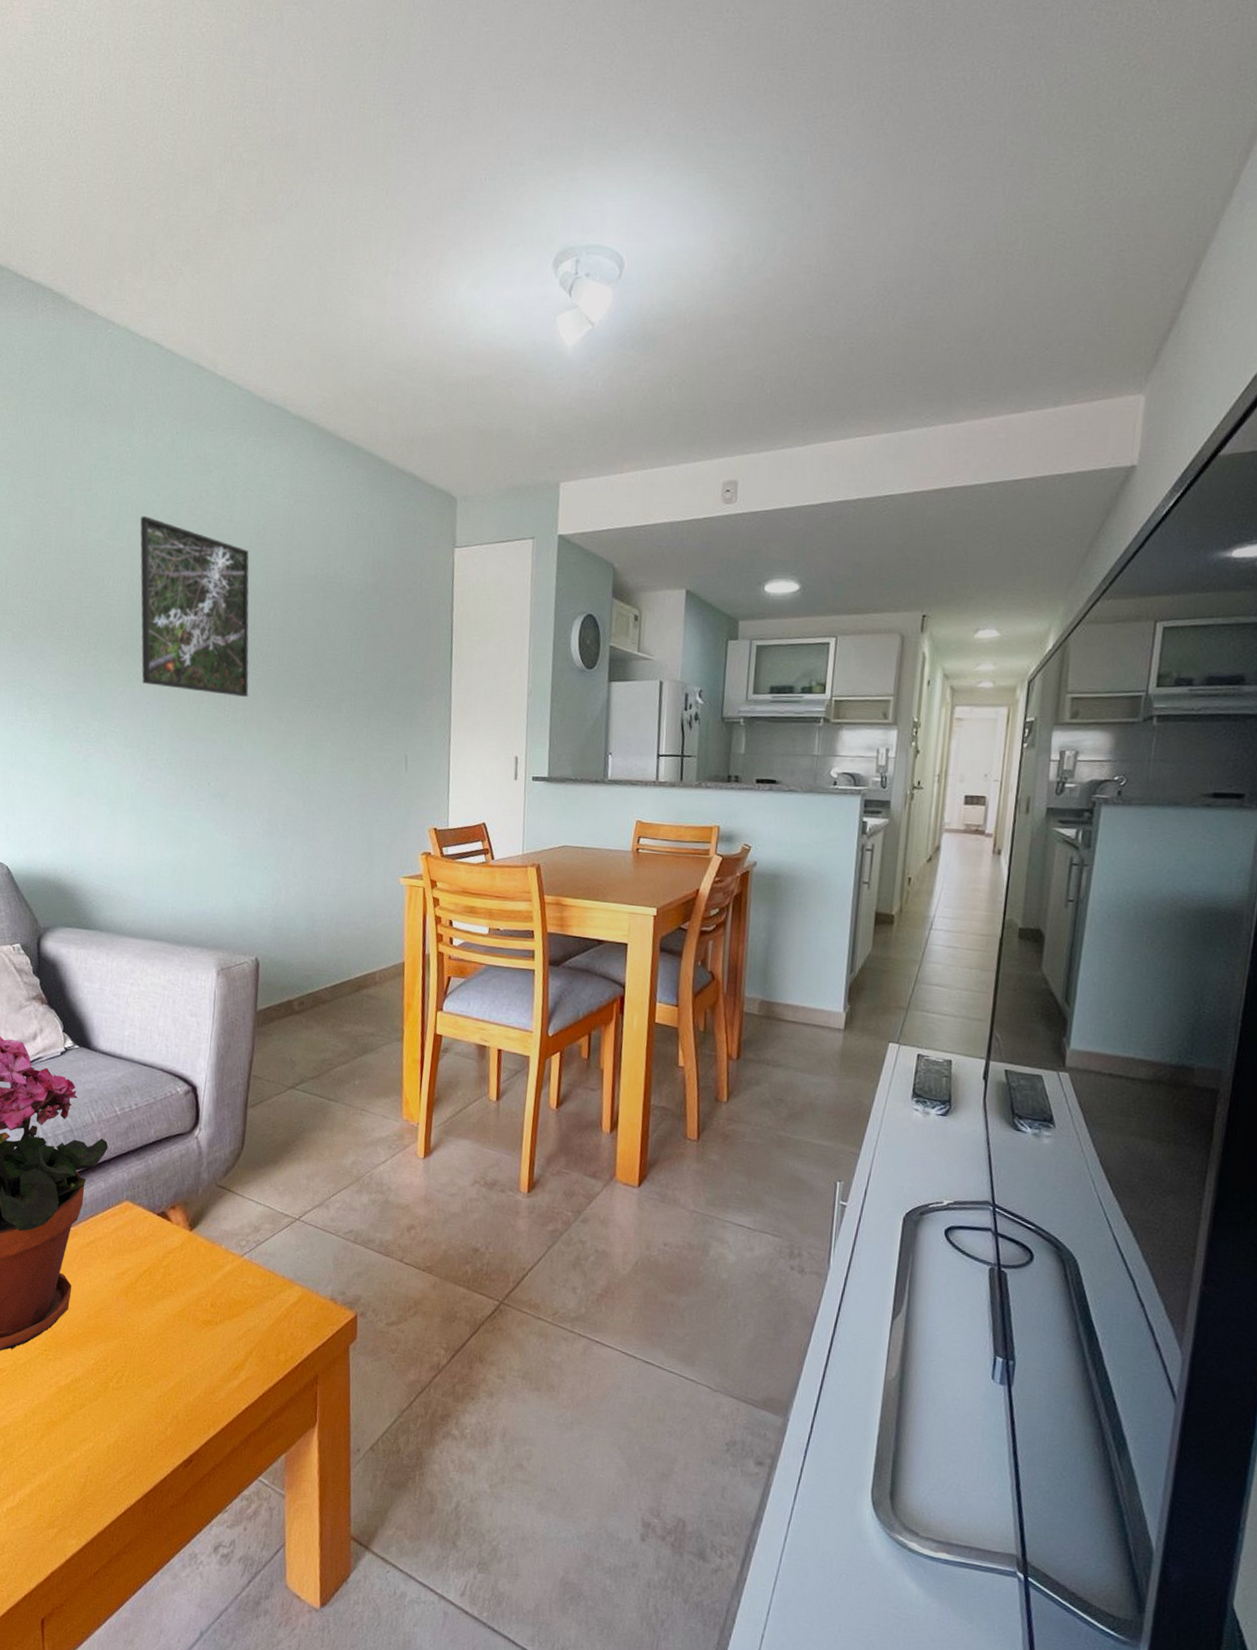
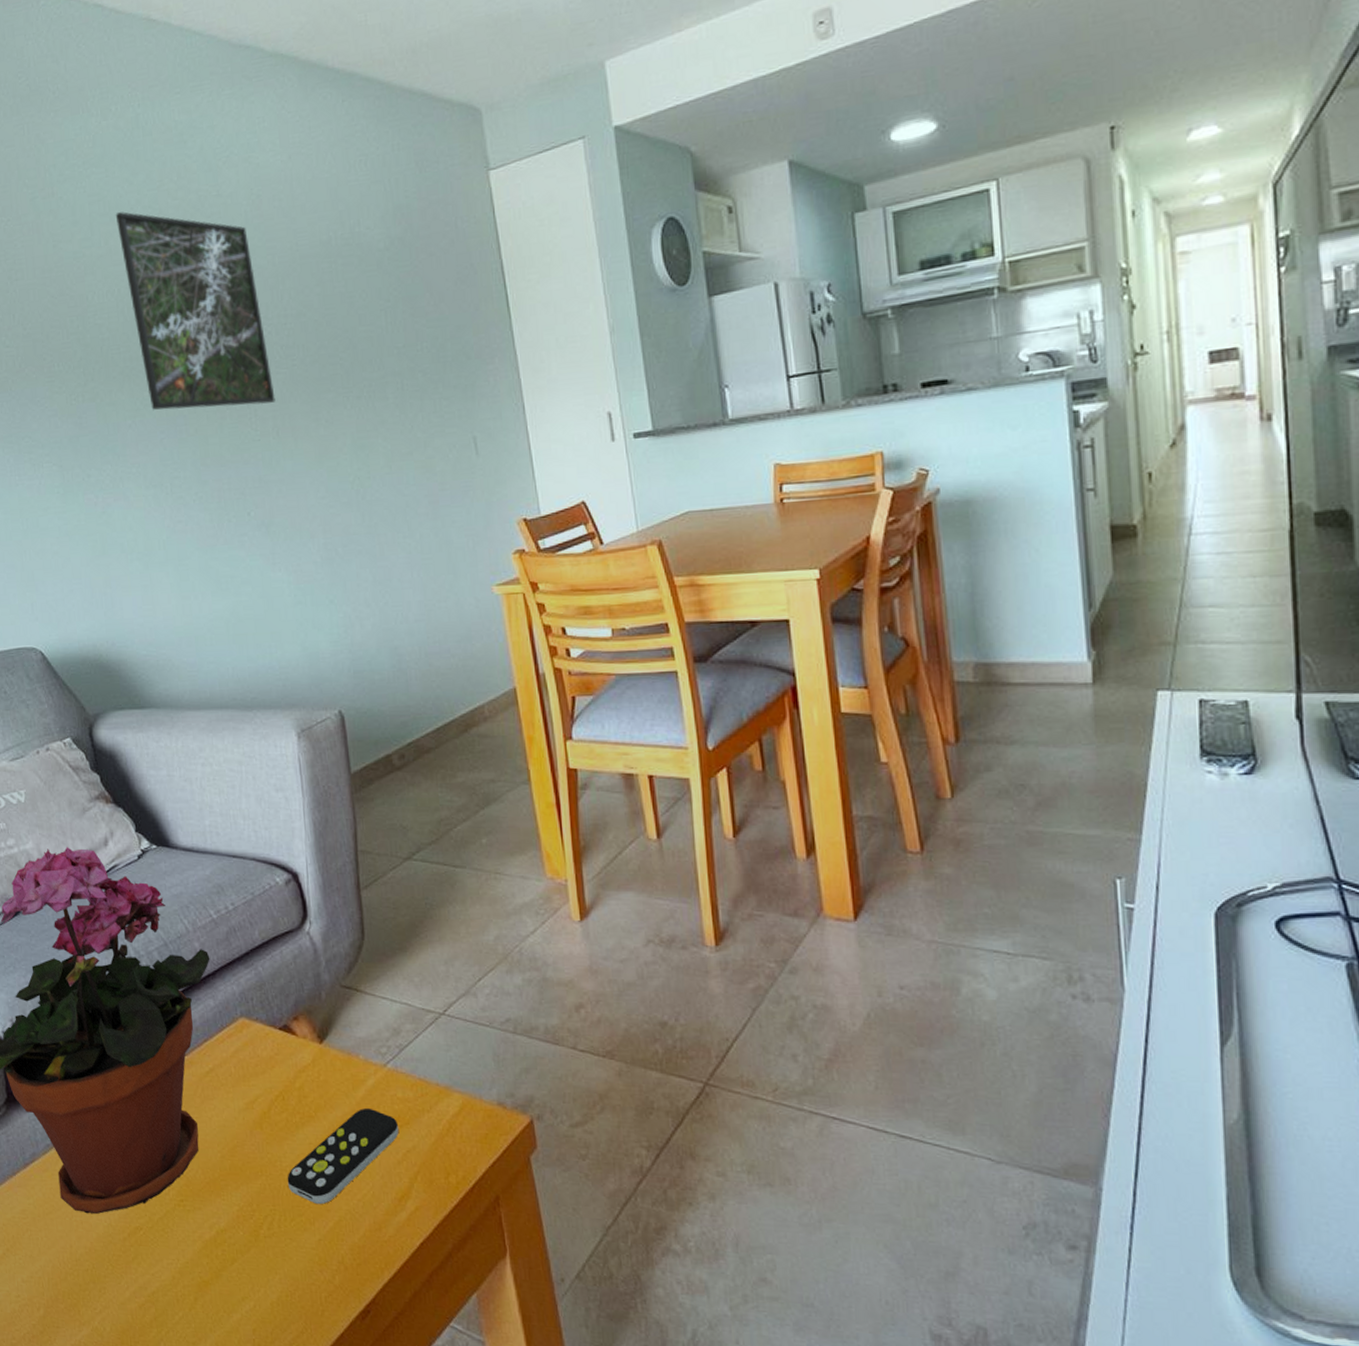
remote control: none [141,1289,245,1367] -> present [287,1107,399,1205]

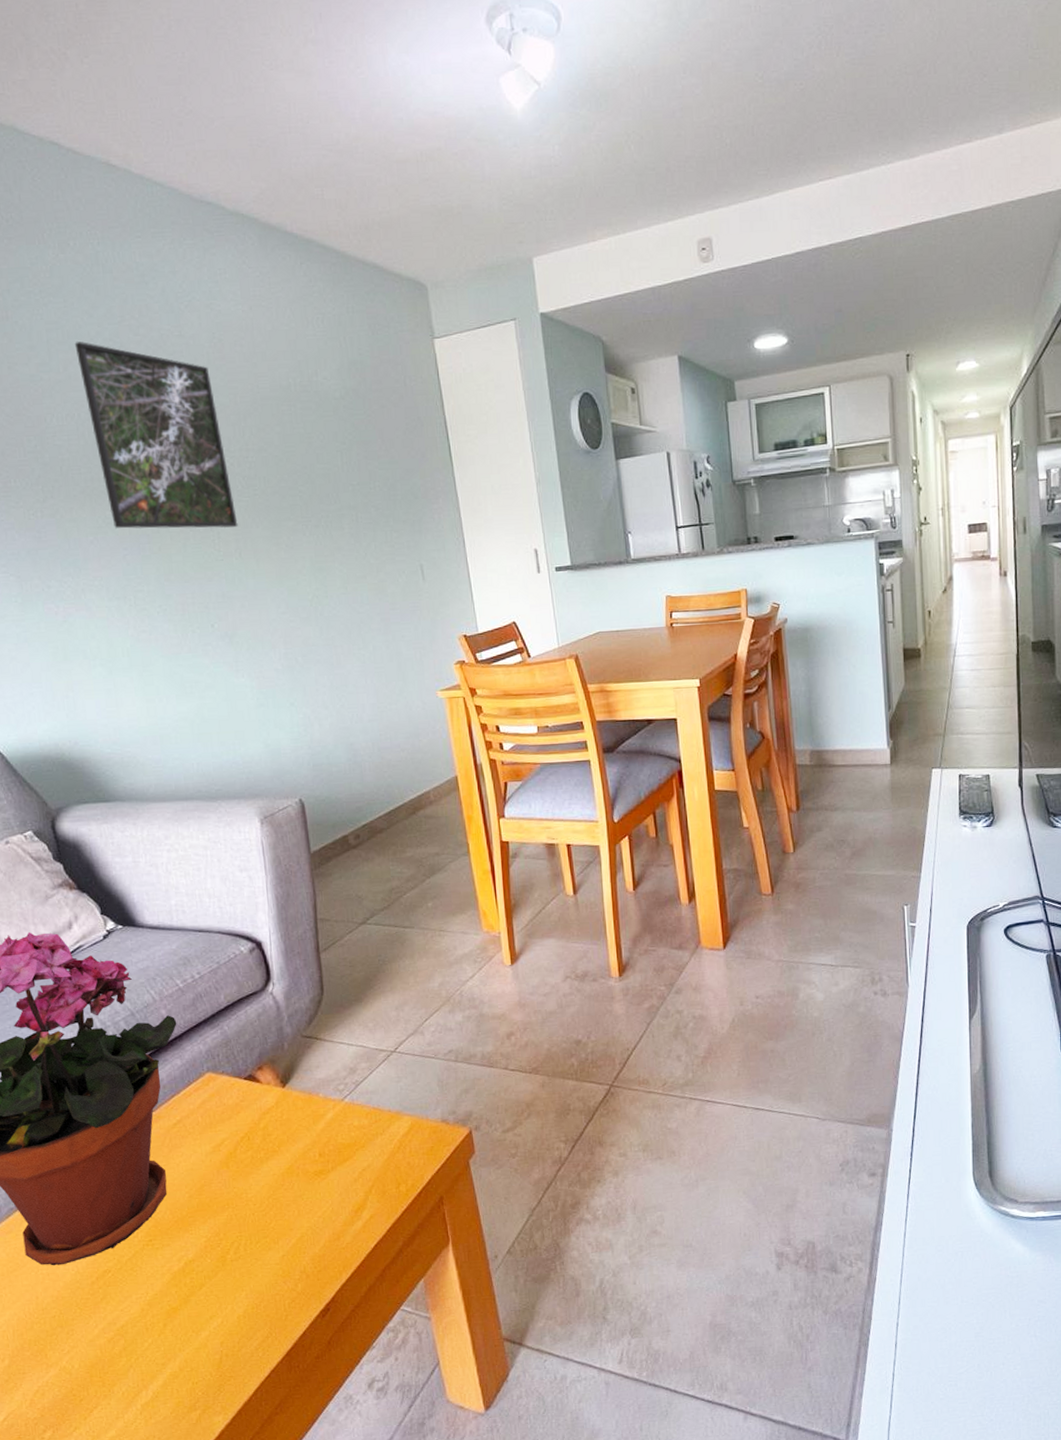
remote control: present [287,1107,399,1205] -> none [252,1137,356,1226]

